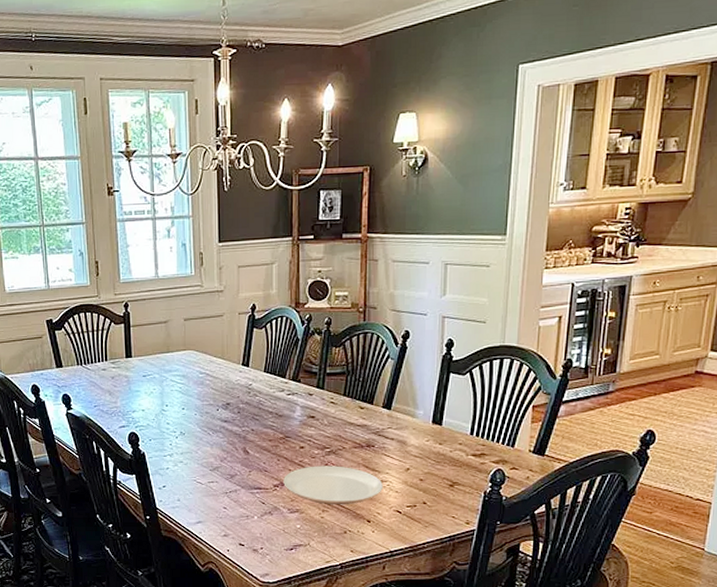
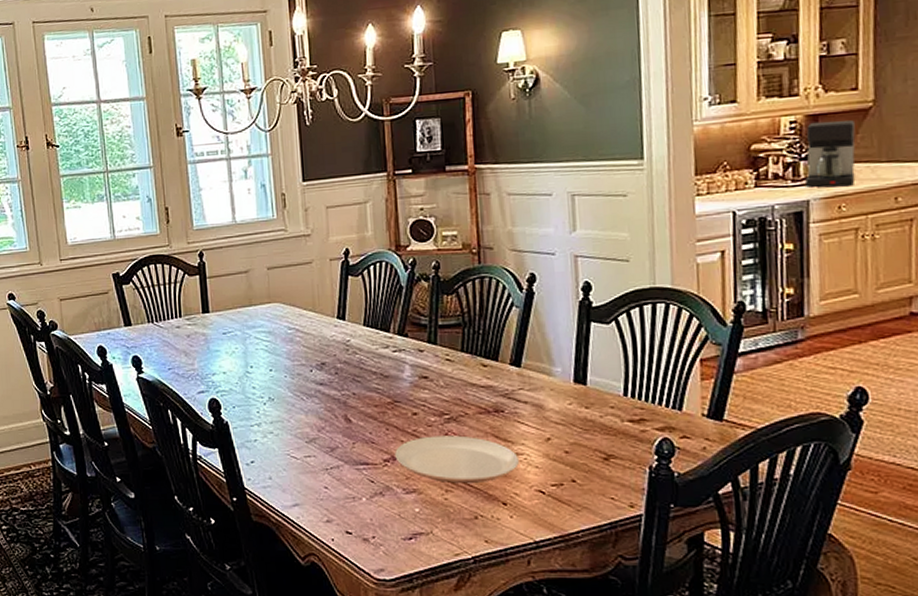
coffee maker: none [631,208,675,266] -> present [805,120,856,187]

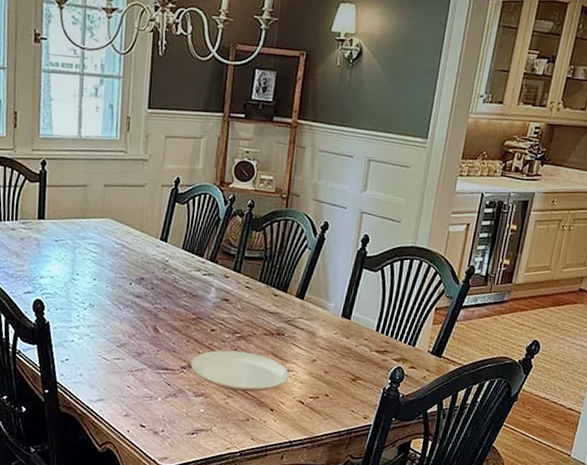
coffee maker: present [805,120,856,187] -> none [535,130,578,186]

